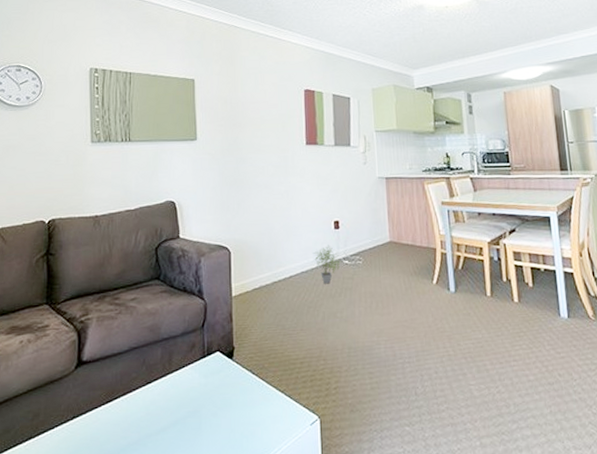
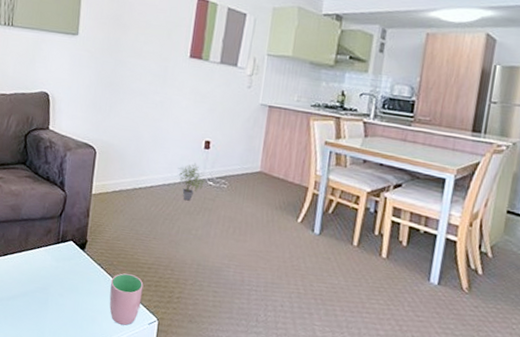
cup: none [264,374,300,433] -> present [109,273,144,326]

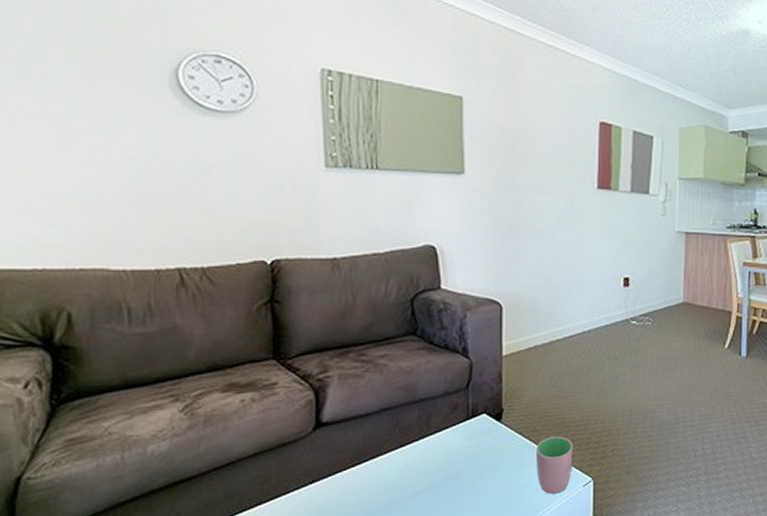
potted plant: present [178,163,206,201] -> none [598,303,629,345]

